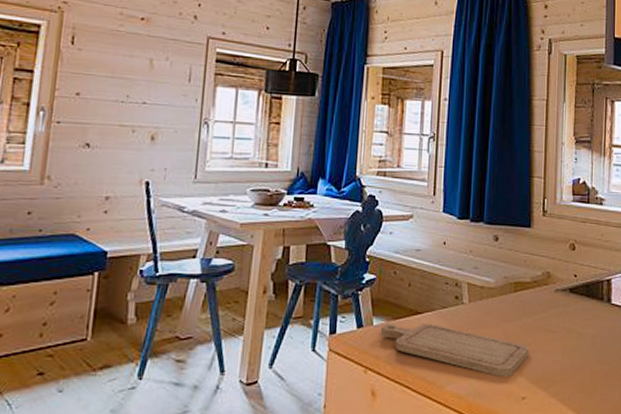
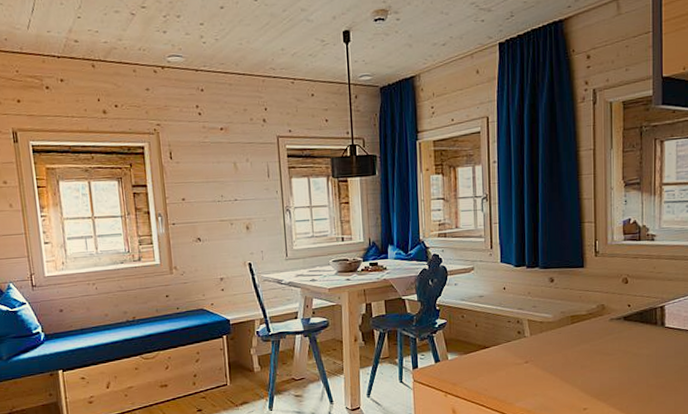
chopping board: present [380,323,529,377] -> none [454,354,588,393]

